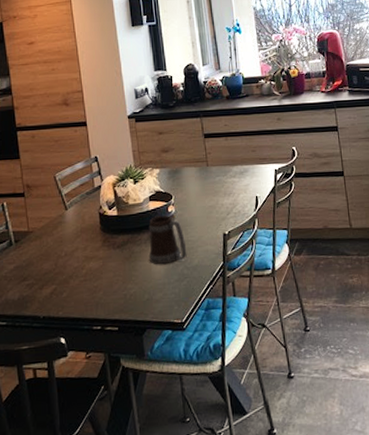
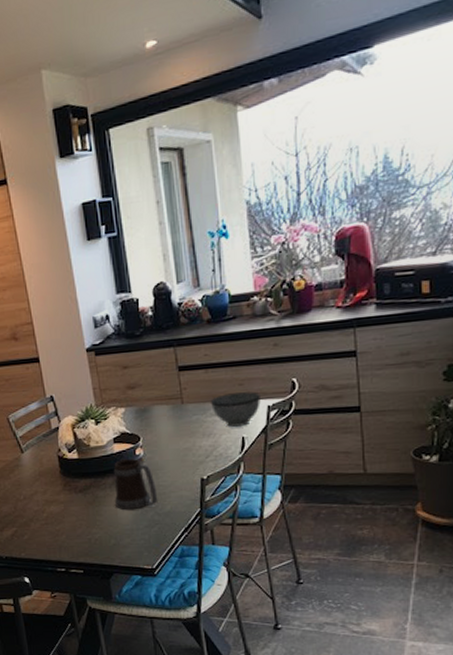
bowl: none [230,157,269,187] -> present [211,391,260,427]

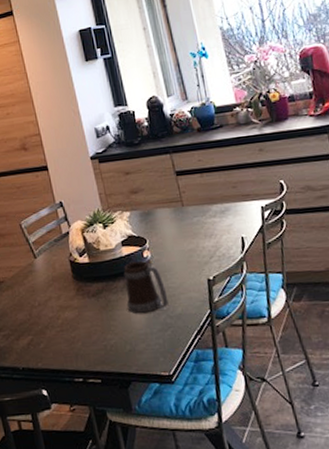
bowl: present [211,391,260,427] -> none [209,193,254,228]

